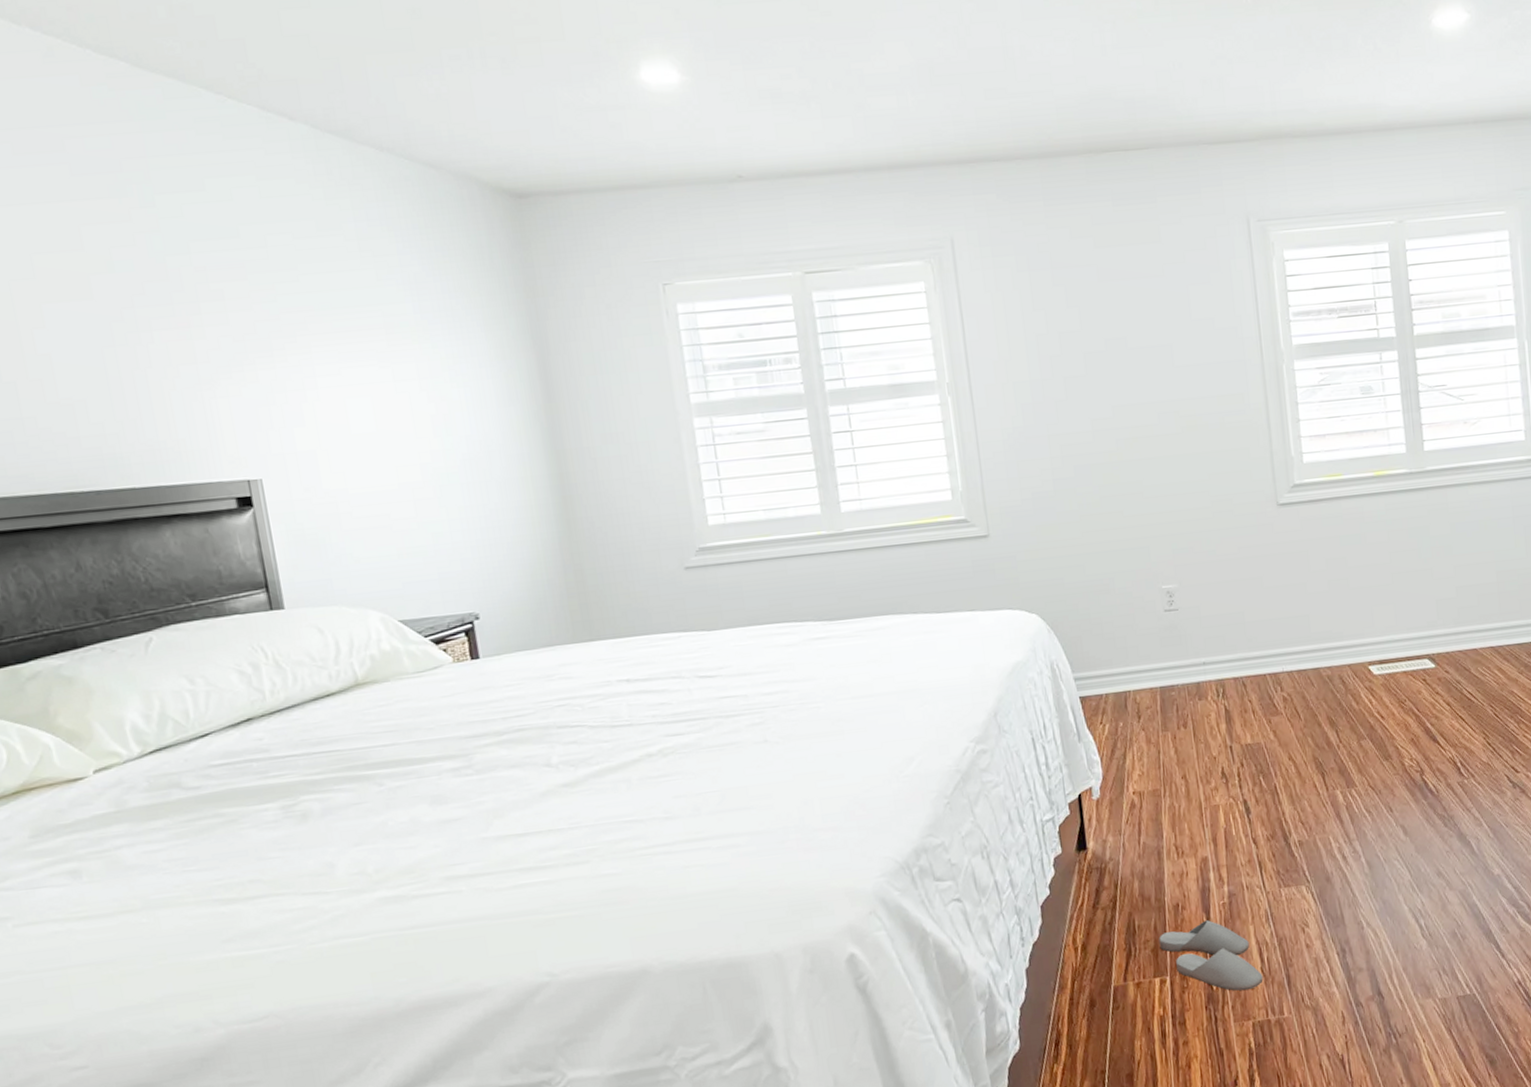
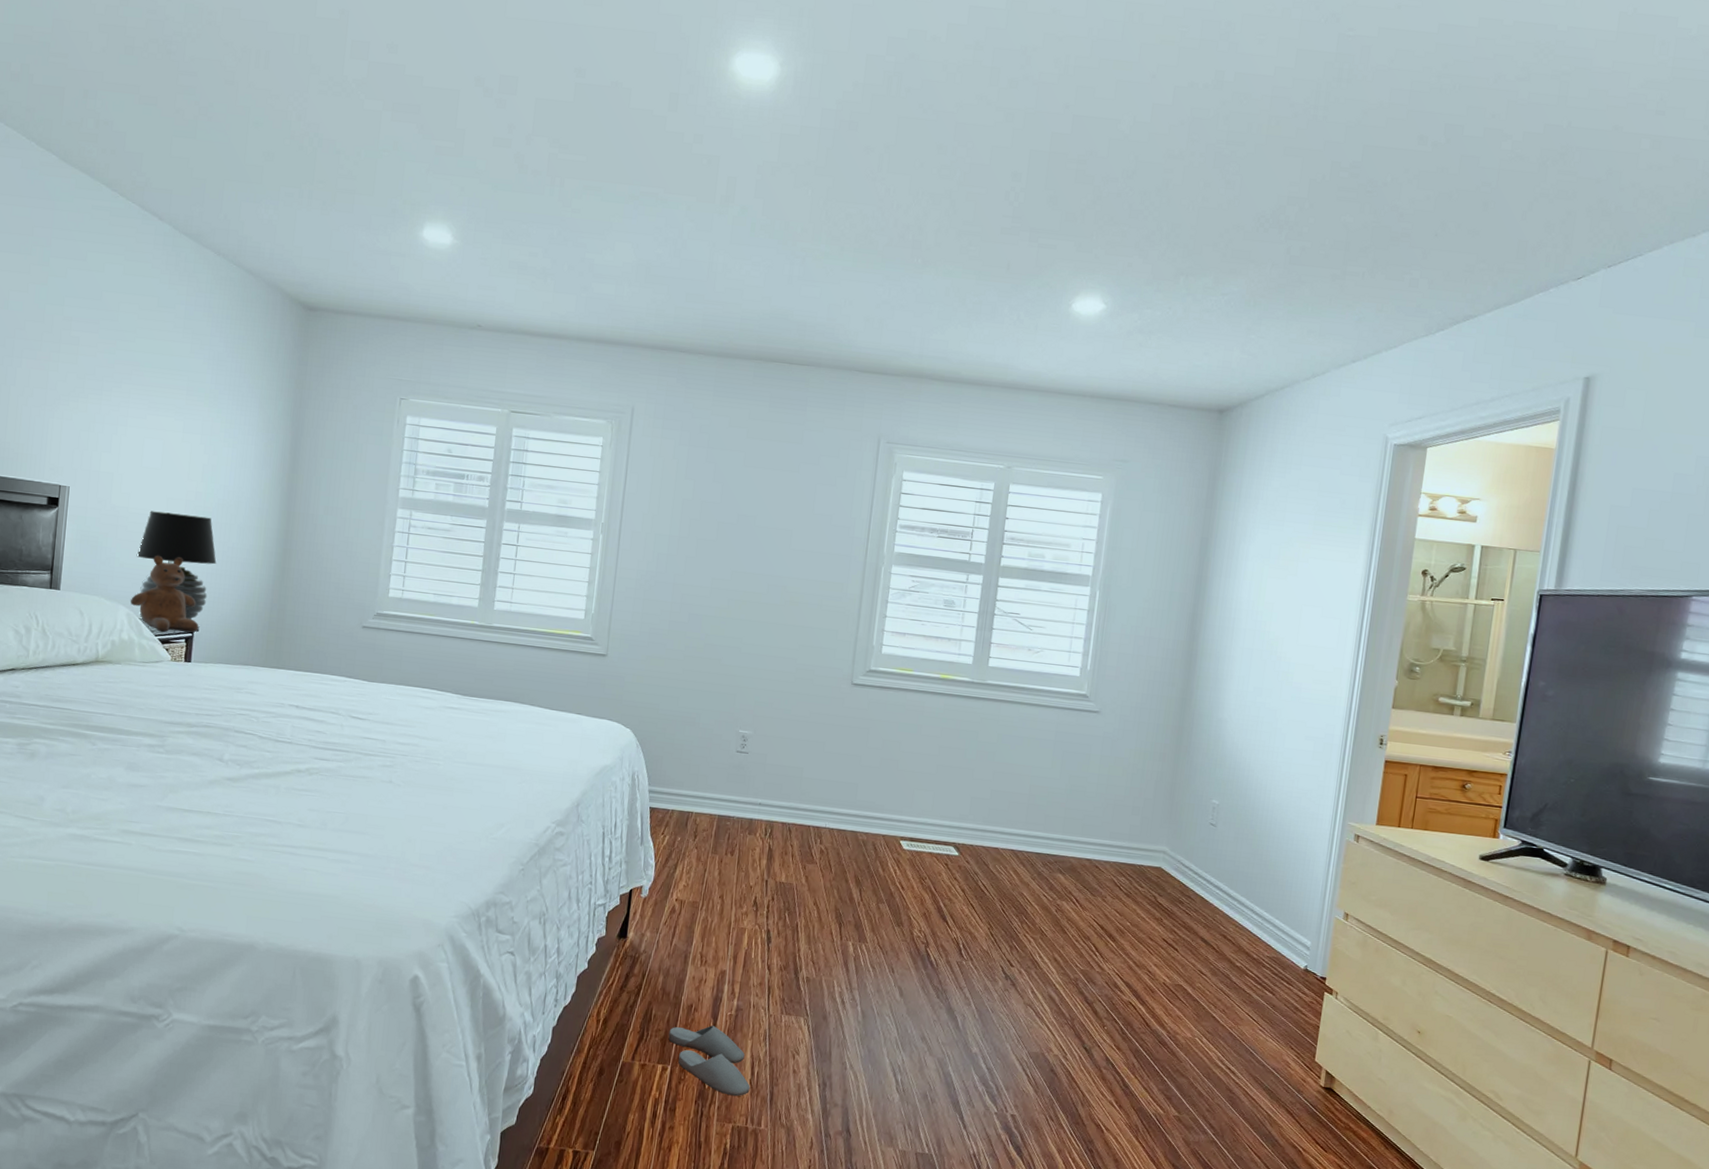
table lamp: none [374,478,481,608] -> present [137,511,217,620]
teddy bear: none [381,535,479,632] -> present [131,555,199,633]

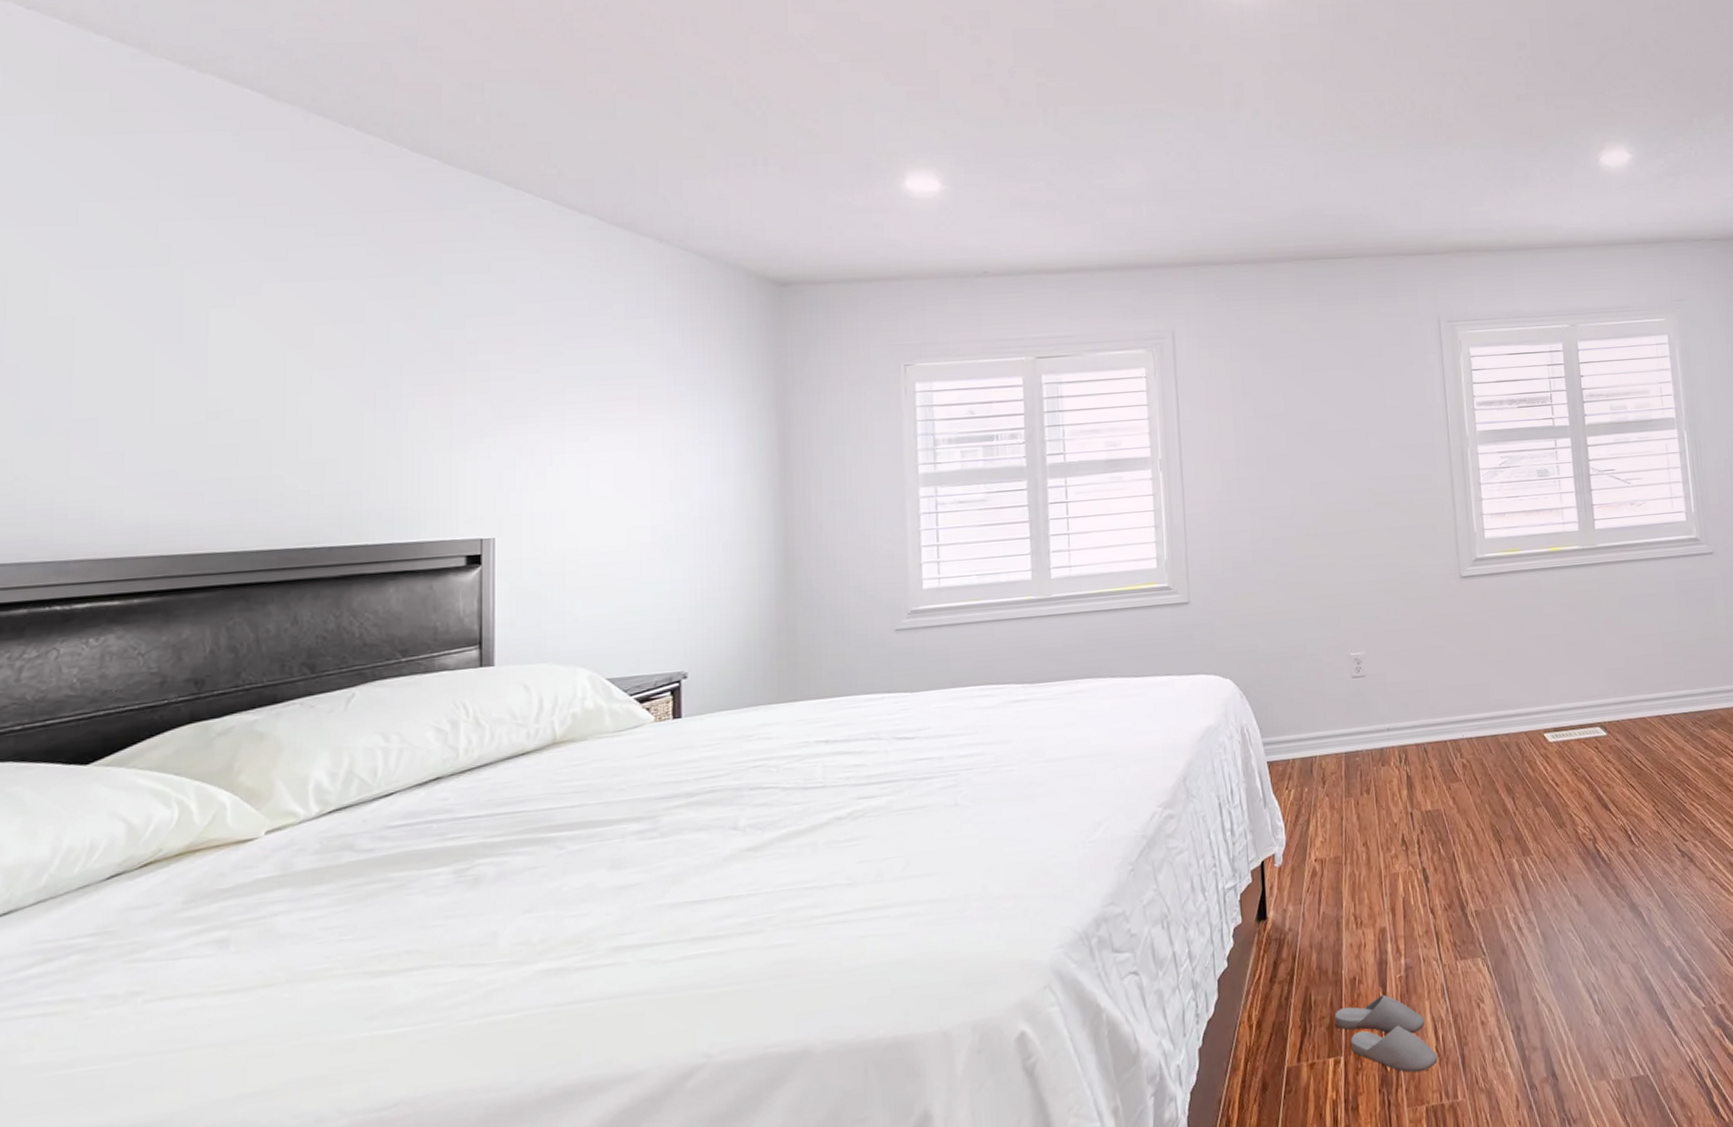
teddy bear: present [131,555,199,633] -> none [593,595,687,690]
table lamp: present [137,511,217,620] -> none [595,540,701,667]

